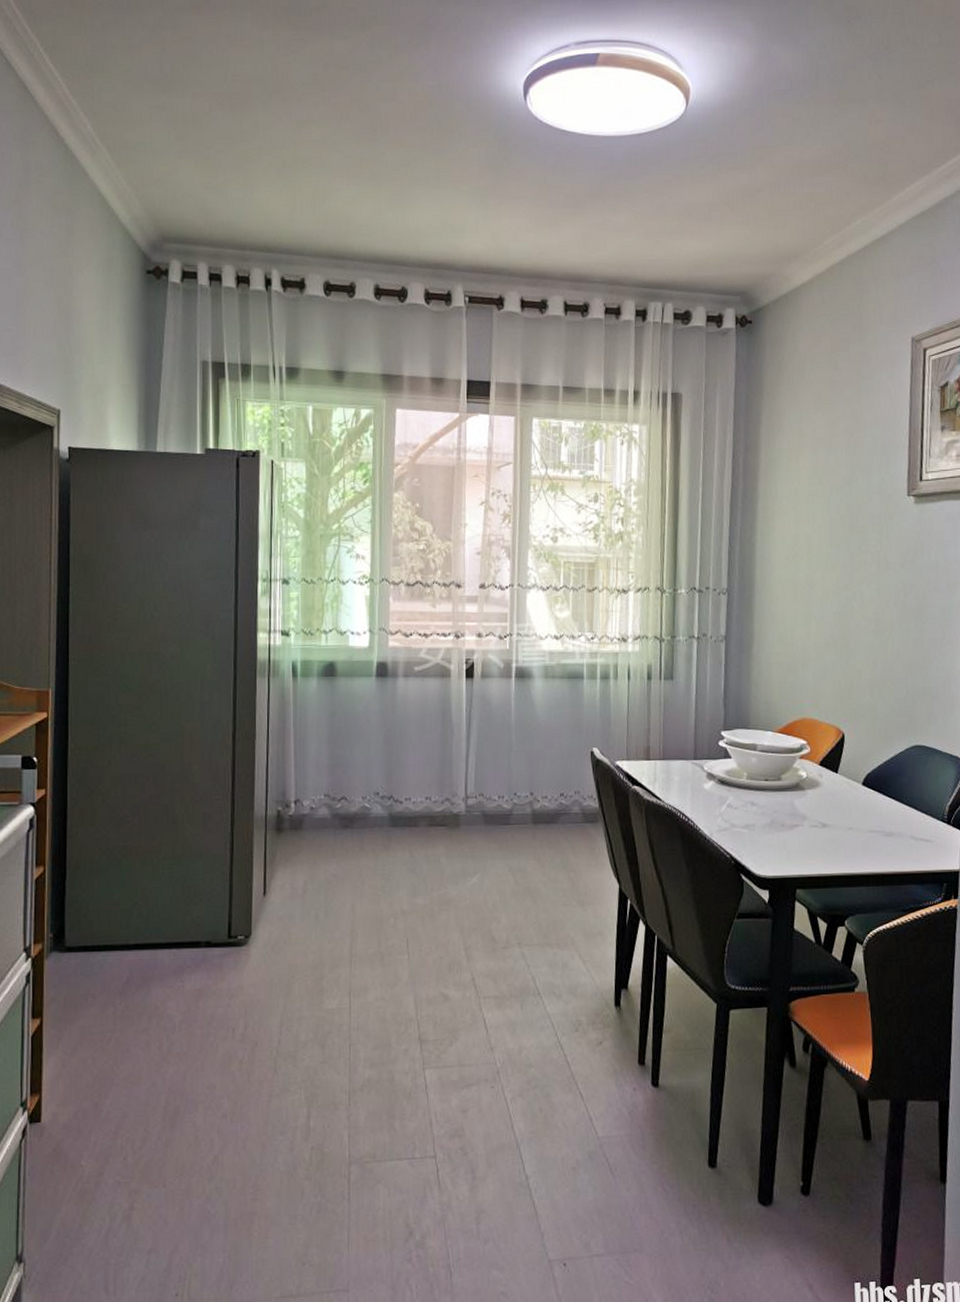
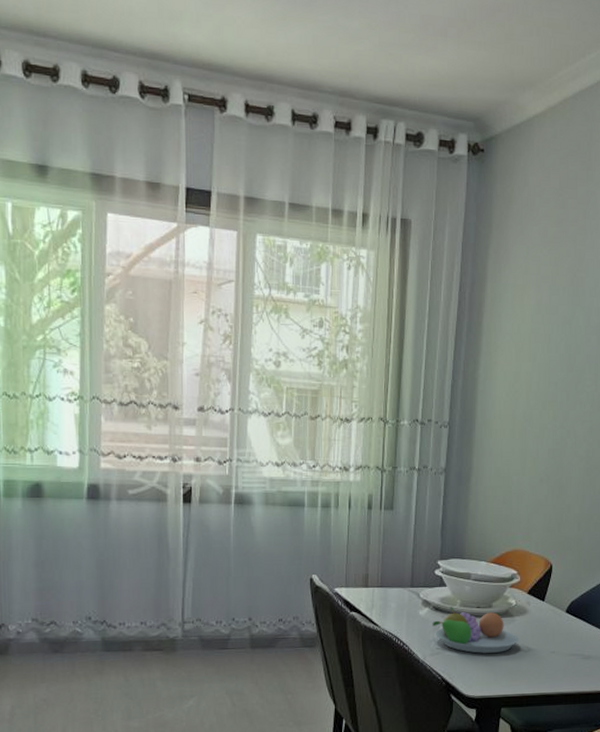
fruit bowl: none [718,780,813,830] -> present [432,607,520,653]

